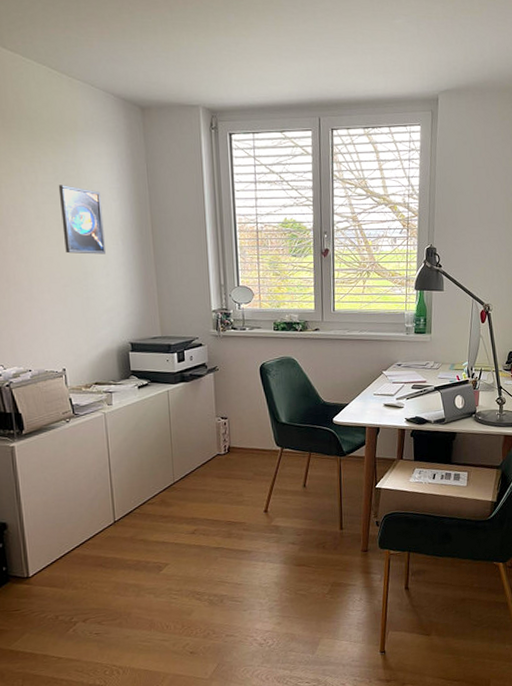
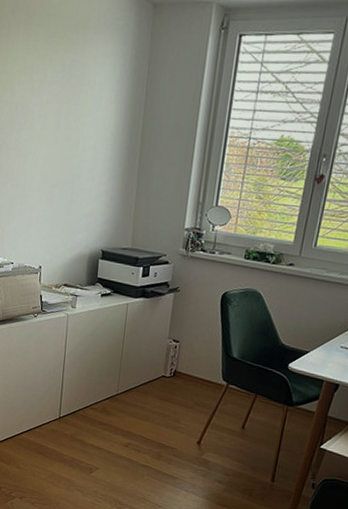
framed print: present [58,185,105,255] -> none [59,84,100,158]

